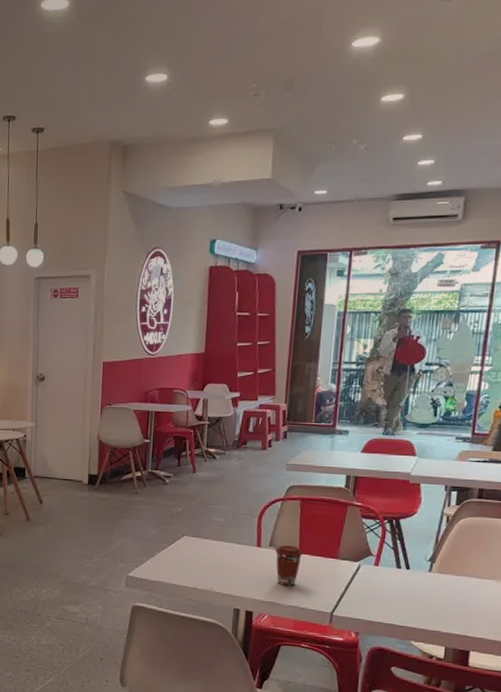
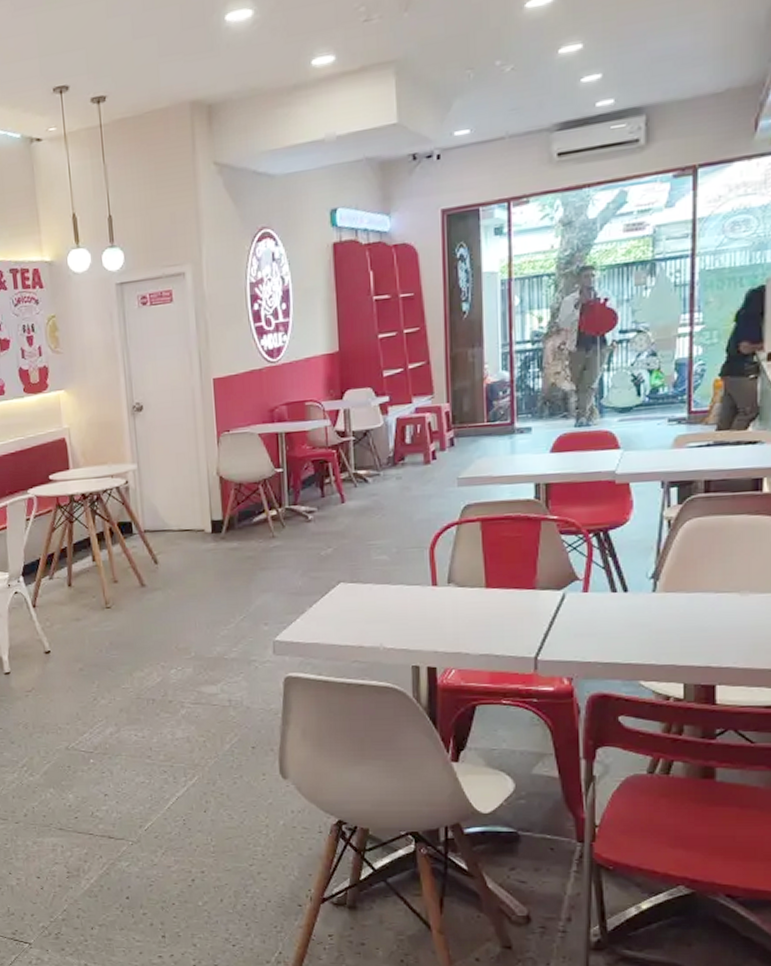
coffee cup: present [275,545,303,586] -> none [456,579,492,630]

